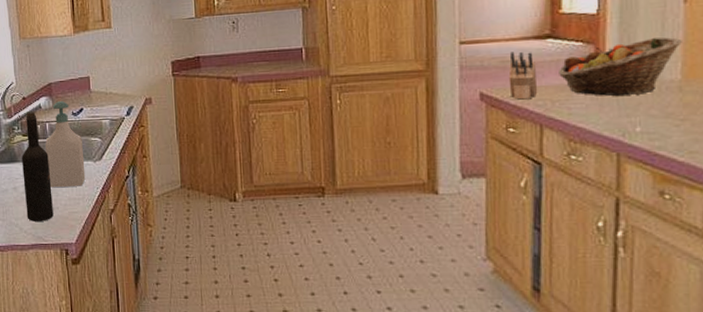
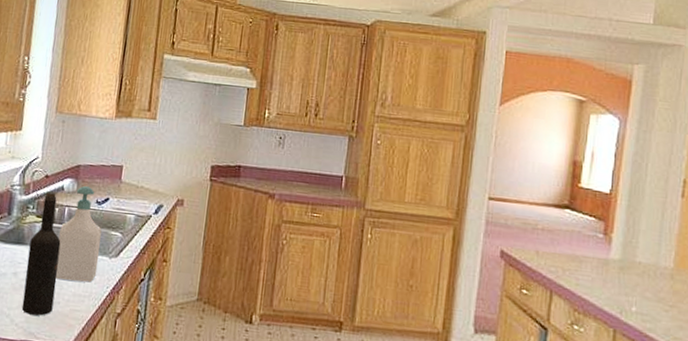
knife block: present [508,52,538,100] -> none [527,215,553,264]
fruit basket: present [559,37,684,97] -> none [572,224,678,276]

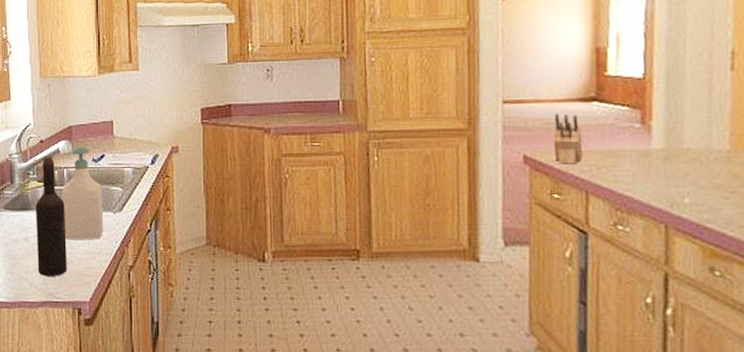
knife block: none [527,215,553,264] -> present [553,113,584,164]

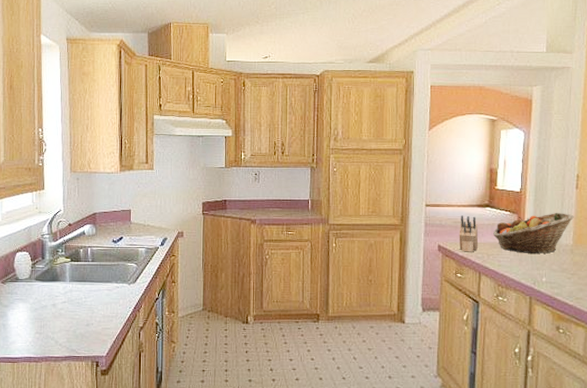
wine bottle: present [36,156,67,276] -> none [62,237,89,336]
soap bottle: present [62,146,104,240] -> none [86,230,120,306]
fruit basket: none [604,106,731,165] -> present [493,213,575,254]

